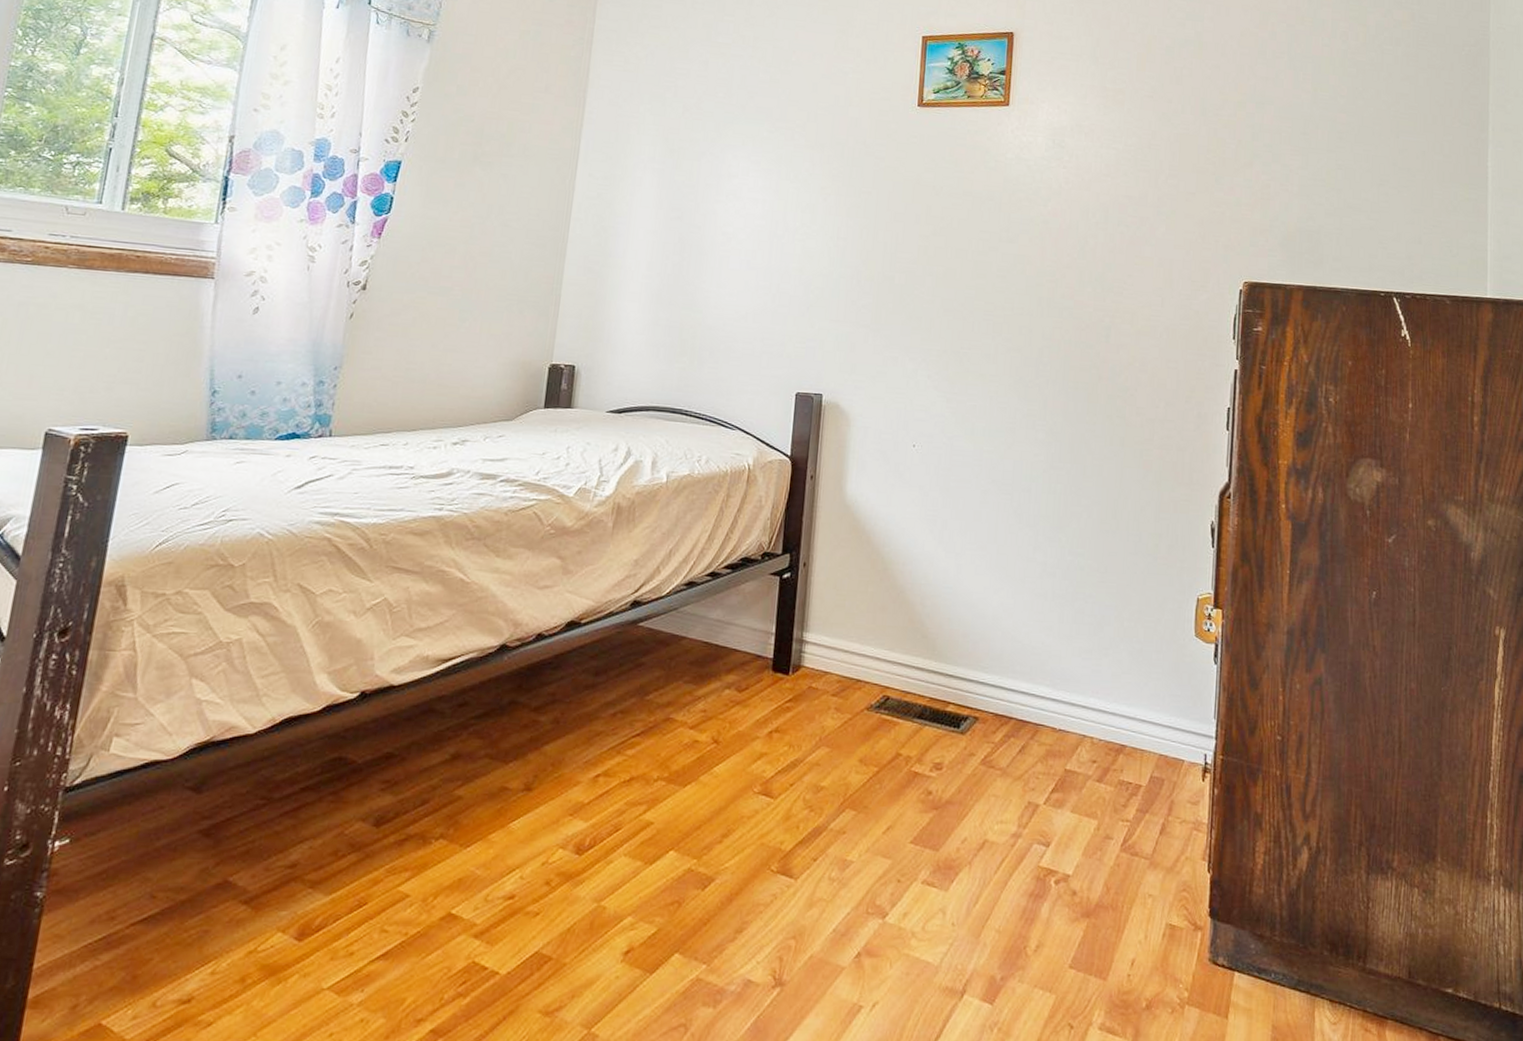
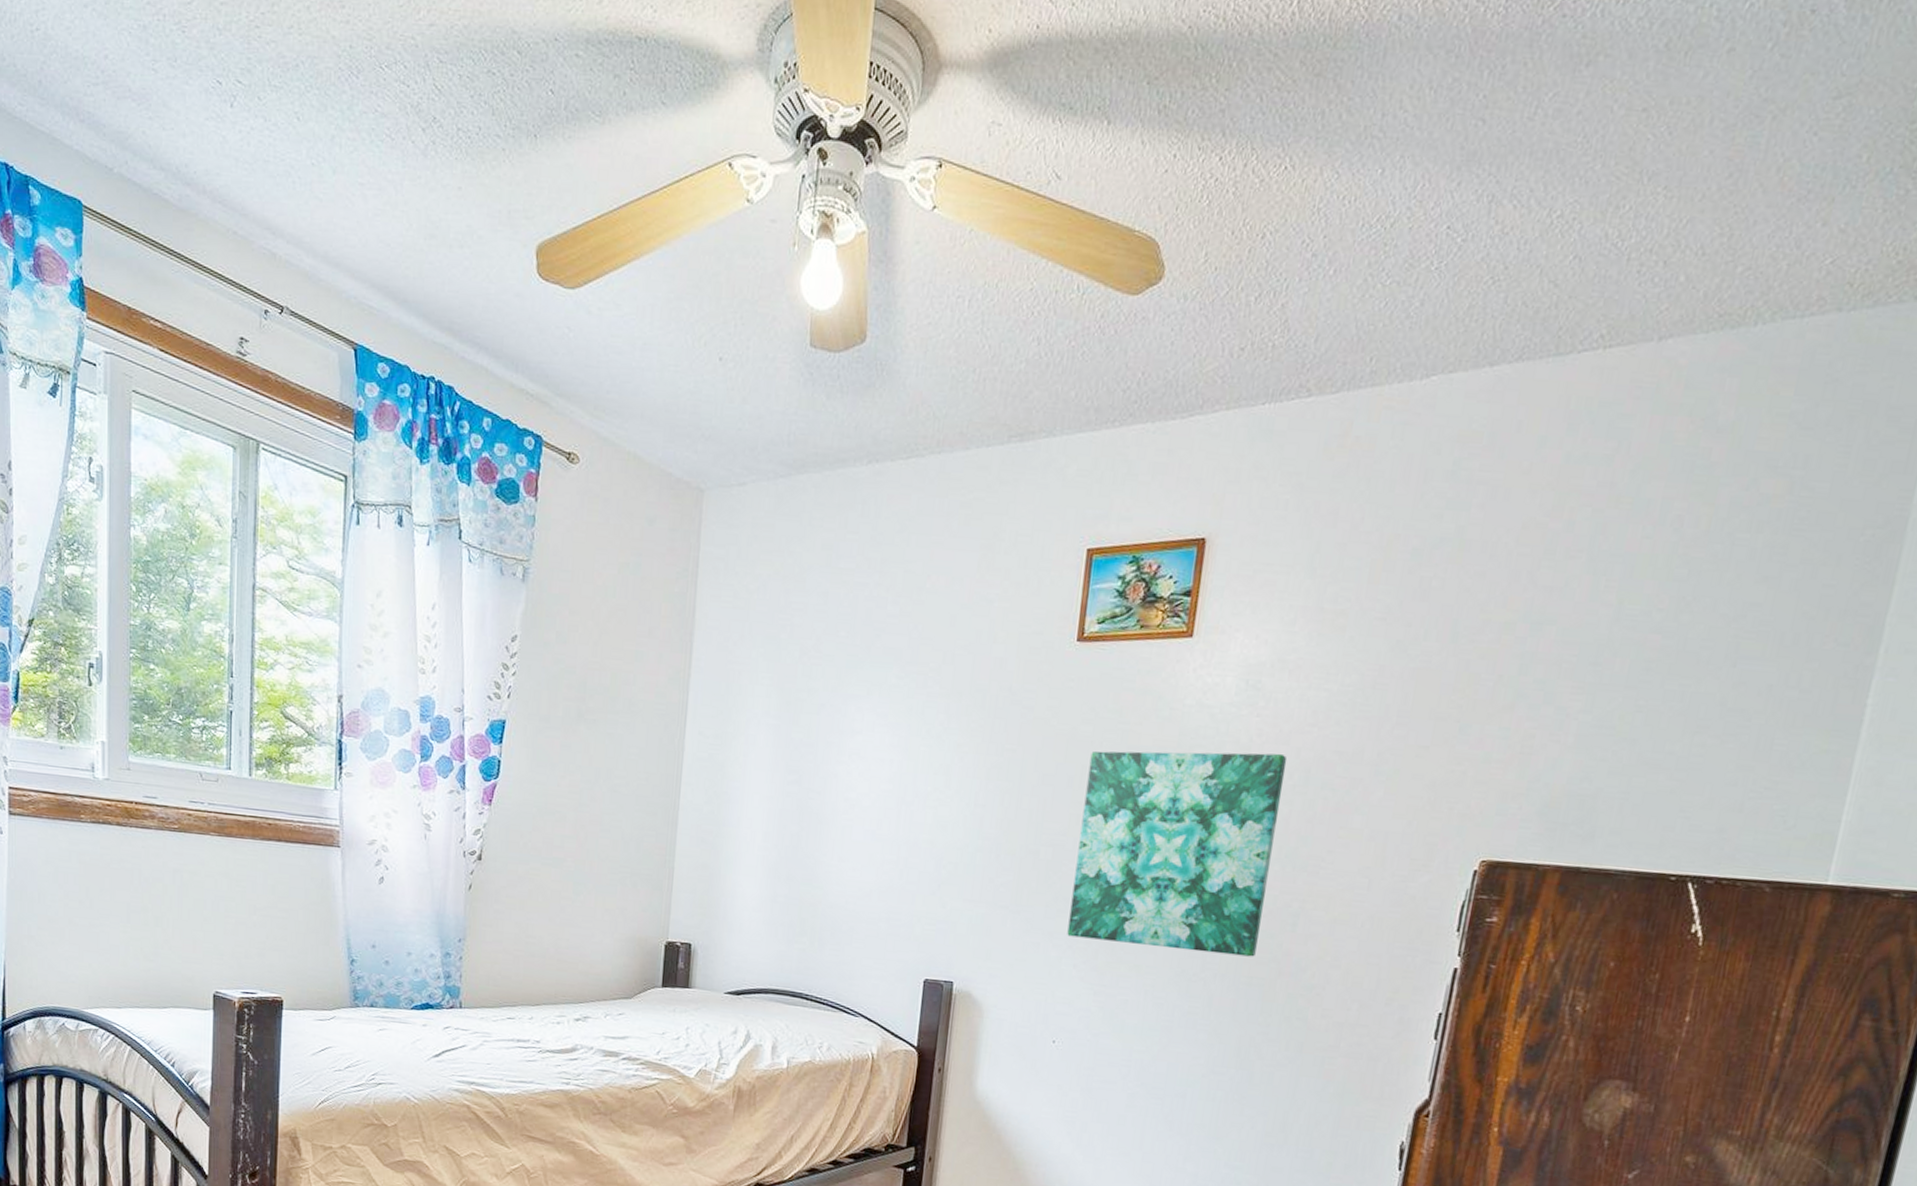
wall art: none [921,194,1090,365] -> present [1067,751,1287,957]

